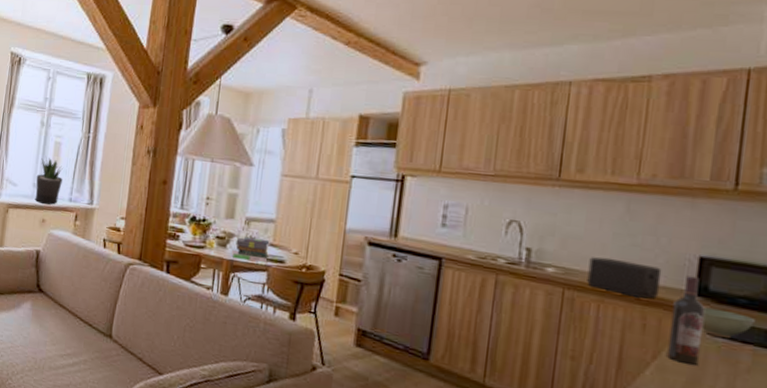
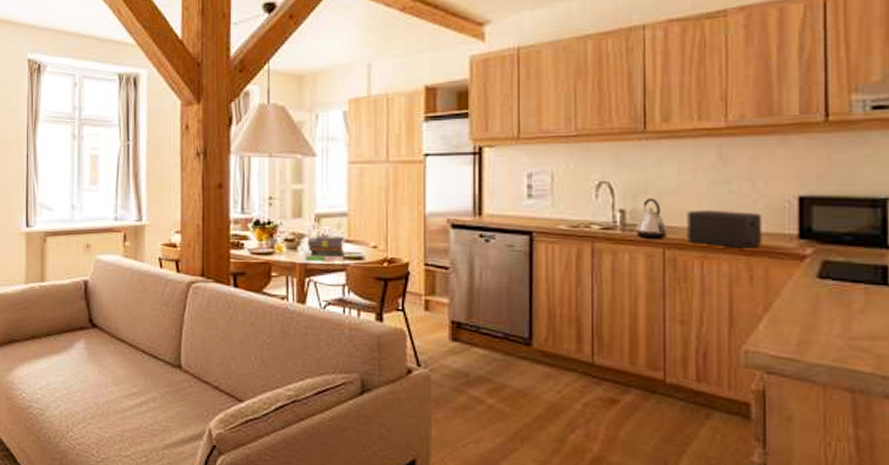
planter: present [35,156,63,205] -> none [73,173,104,227]
kettle: none [539,240,570,279] -> present [636,198,668,239]
wine bottle: present [667,275,706,366] -> none [778,218,812,314]
bowl: present [701,307,757,339] -> none [810,249,864,280]

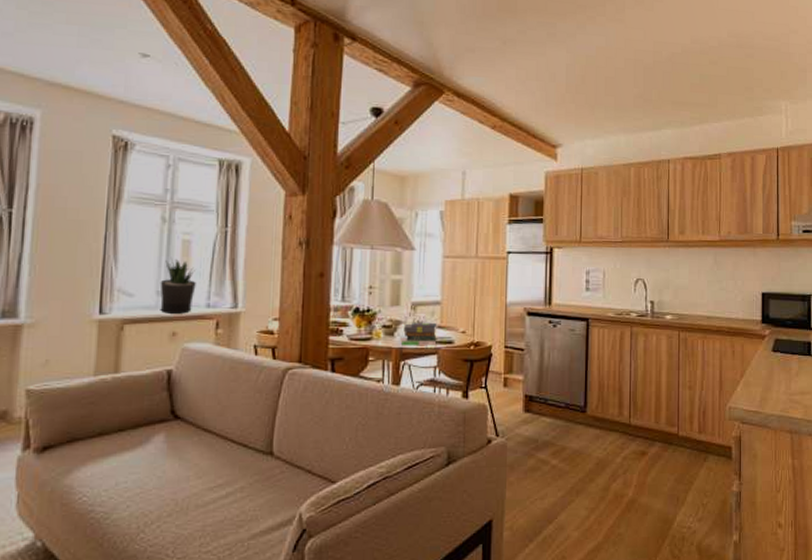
planter: none [73,173,104,227] -> present [160,258,196,314]
kettle: present [636,198,668,239] -> none [661,292,682,324]
toaster: present [687,209,763,248] -> none [694,301,741,330]

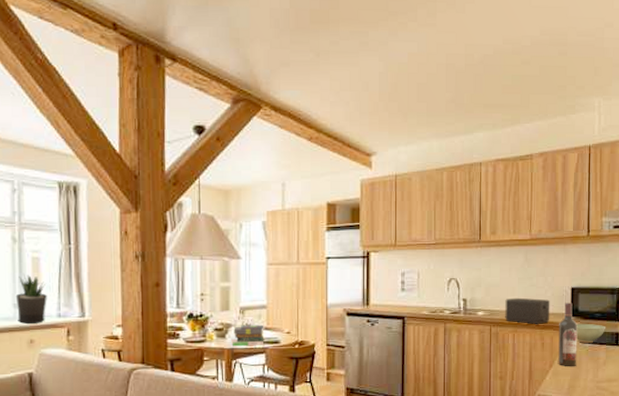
toaster: none [694,301,741,330] -> present [505,297,550,324]
wine bottle: none [749,308,769,378] -> present [558,302,578,367]
bowl: none [768,331,798,353] -> present [576,323,606,344]

